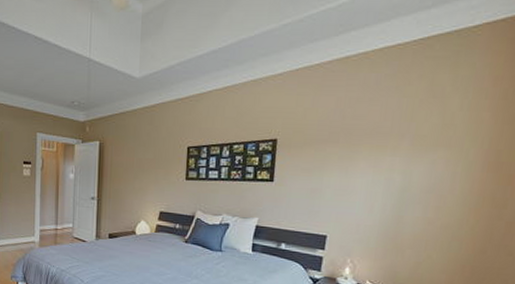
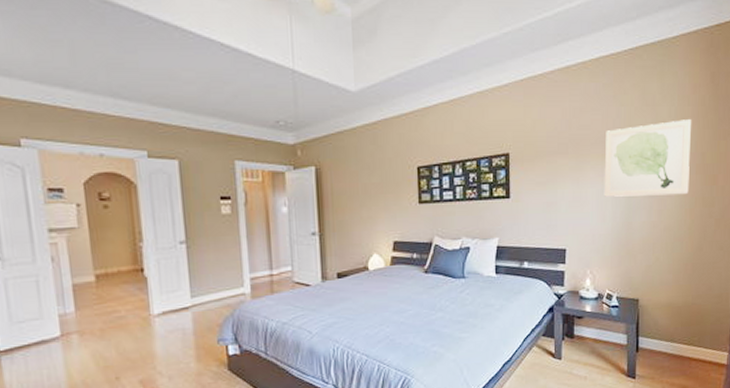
wall art: none [374,113,487,193] -> present [604,119,691,197]

